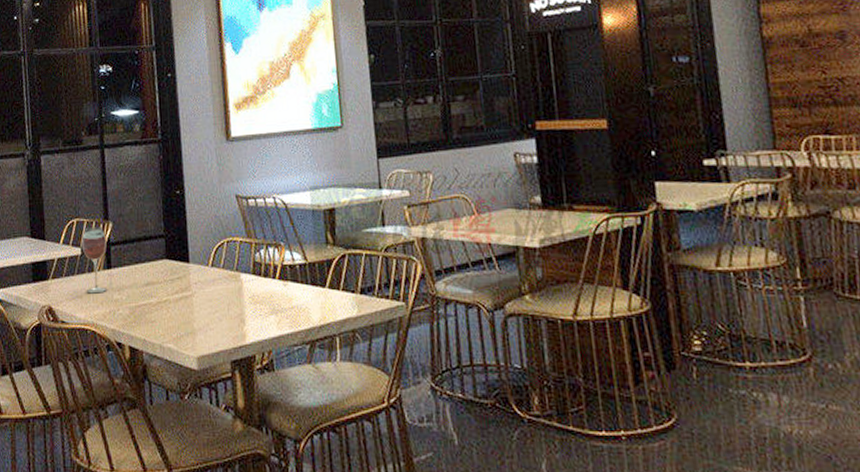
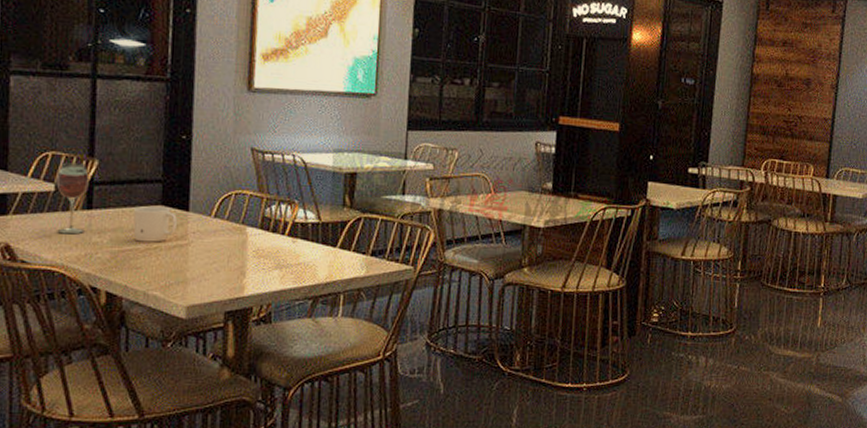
mug: none [143,260,182,296] -> present [133,205,178,242]

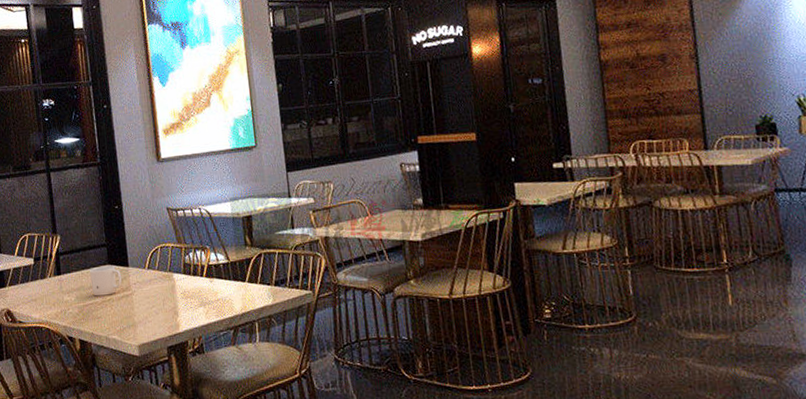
wineglass: present [56,162,89,235] -> none [34,239,58,297]

